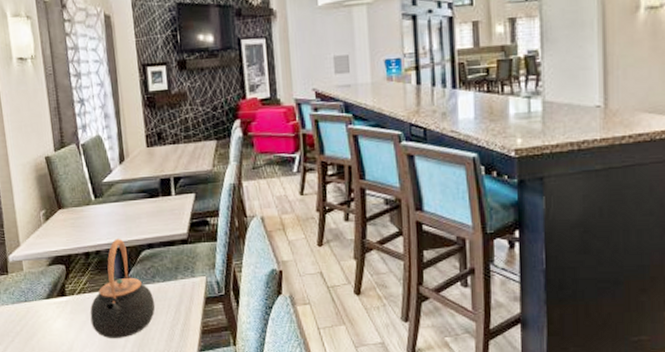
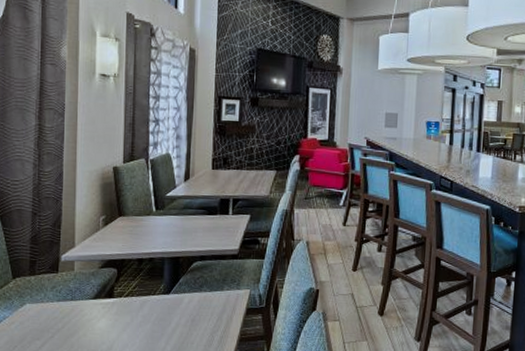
teapot: present [90,239,156,338] -> none [134,249,200,341]

